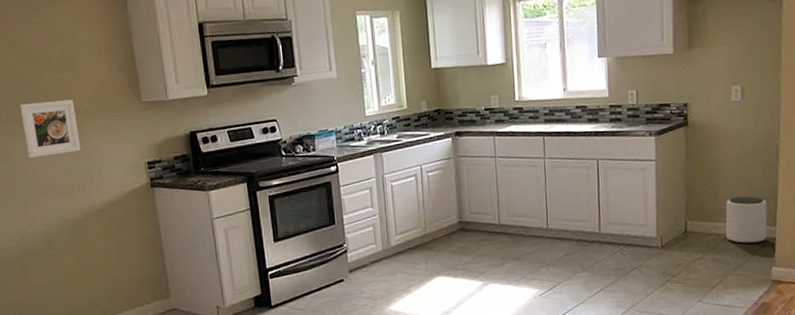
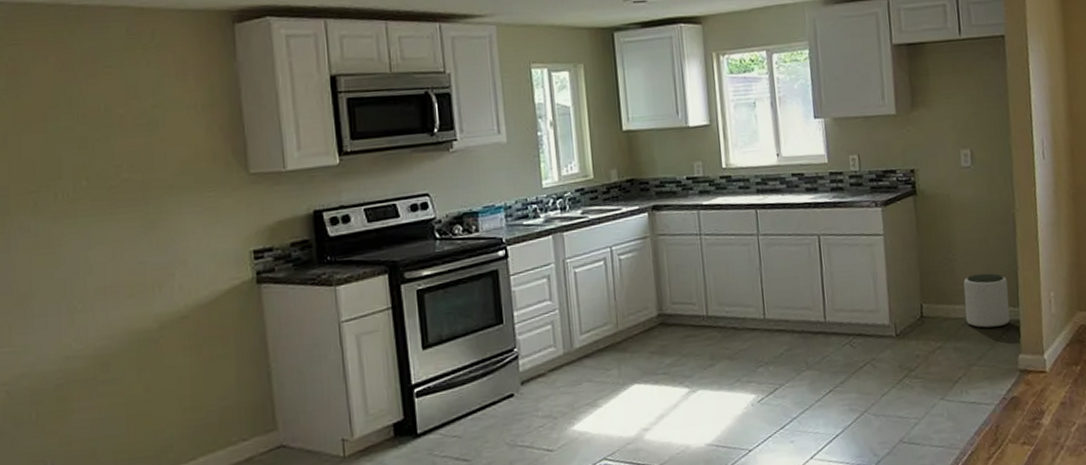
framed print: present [20,99,81,159] -> none [76,171,161,250]

